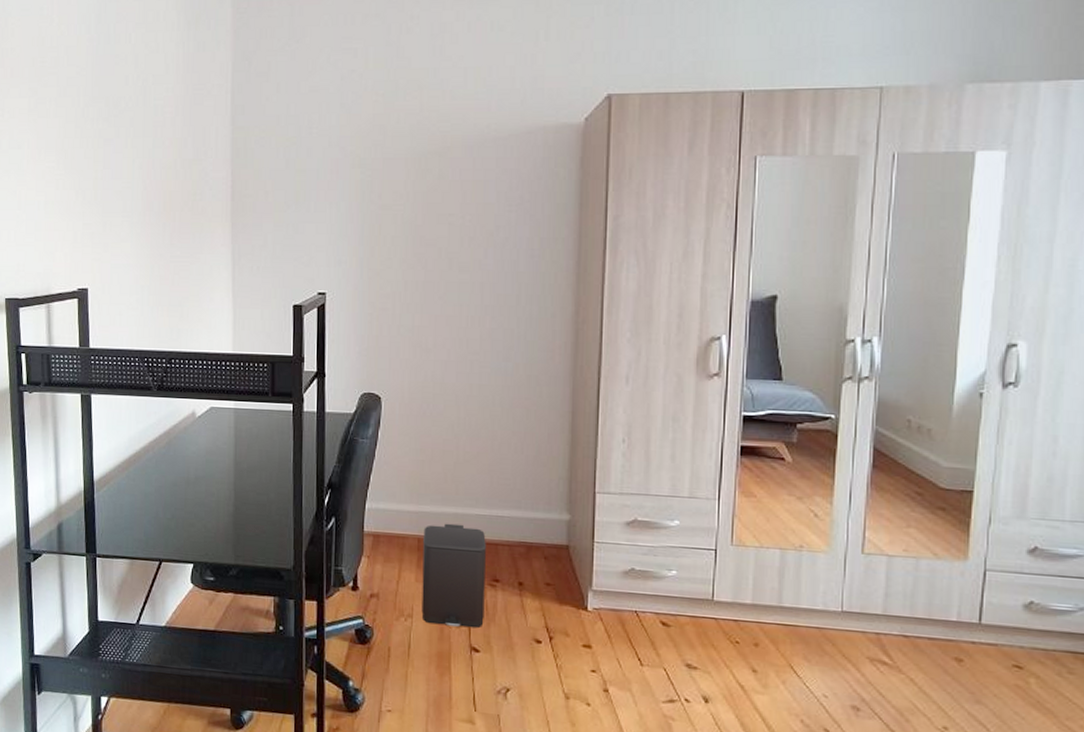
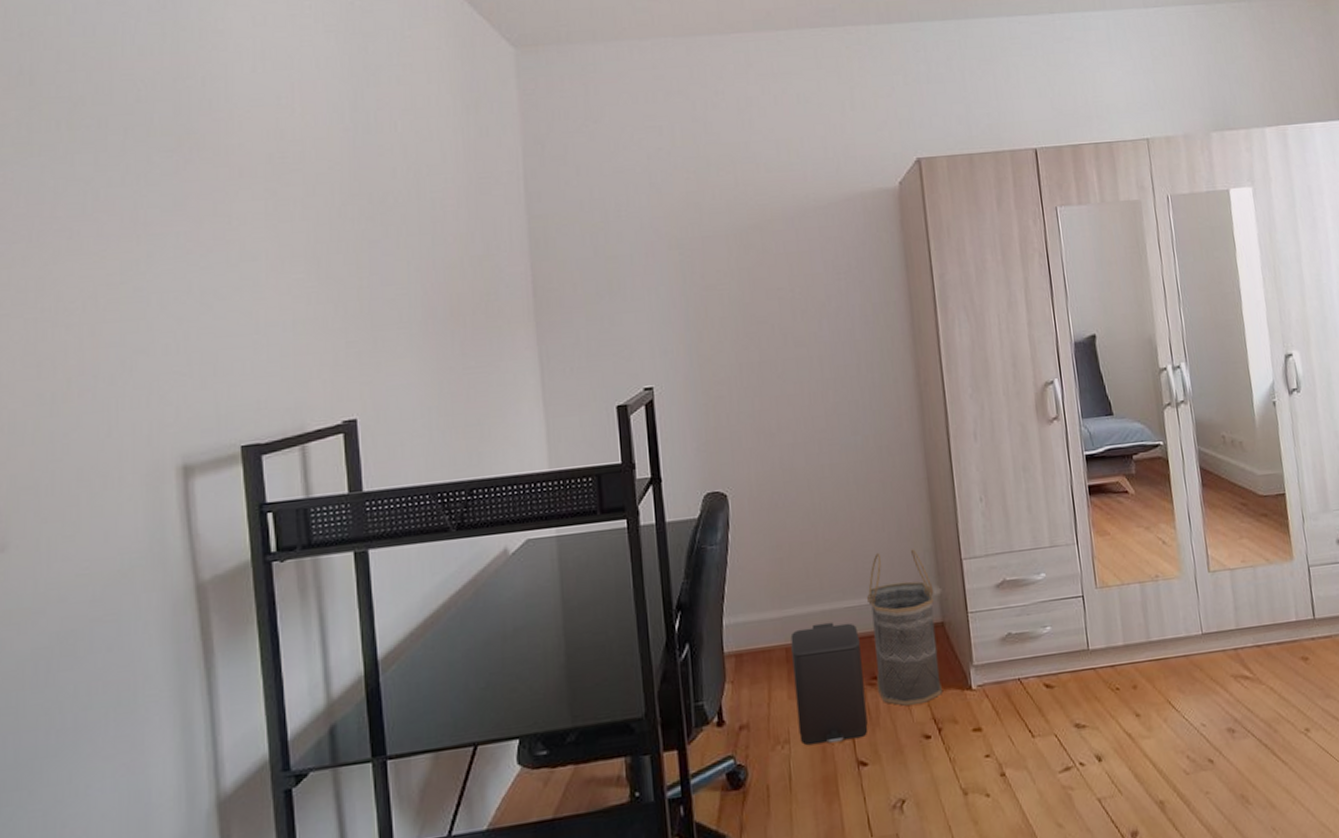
basket: none [498,472,563,612] -> present [867,549,942,706]

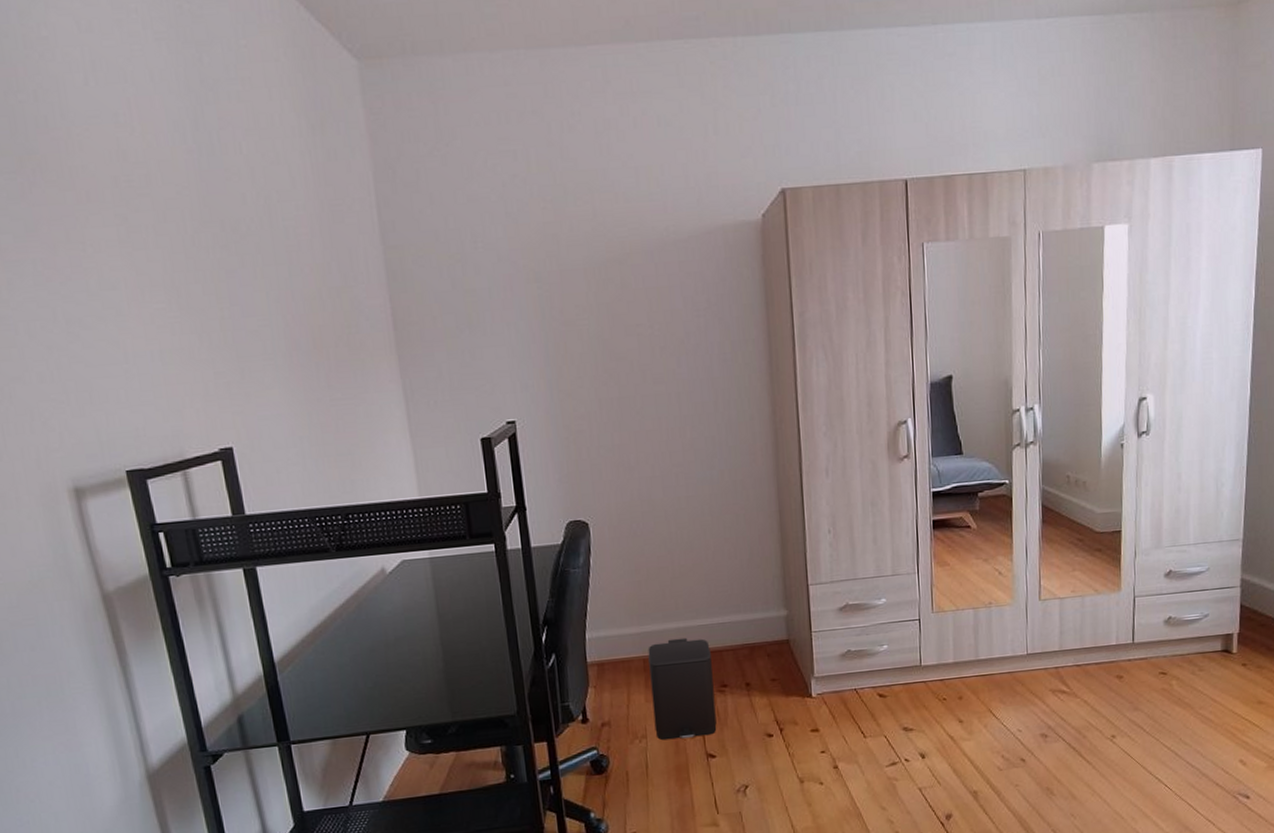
basket: present [867,549,942,706] -> none [719,575,785,710]

